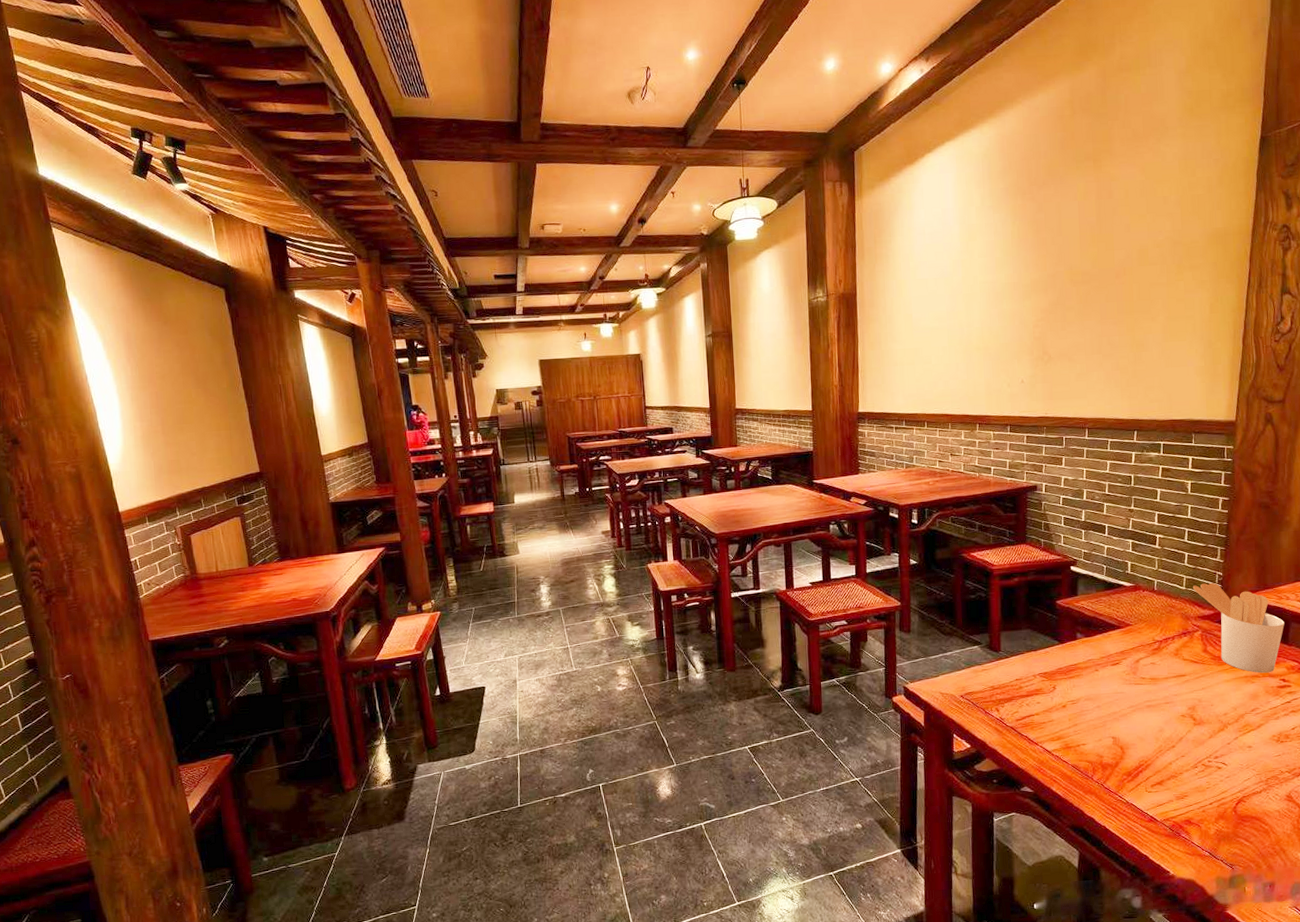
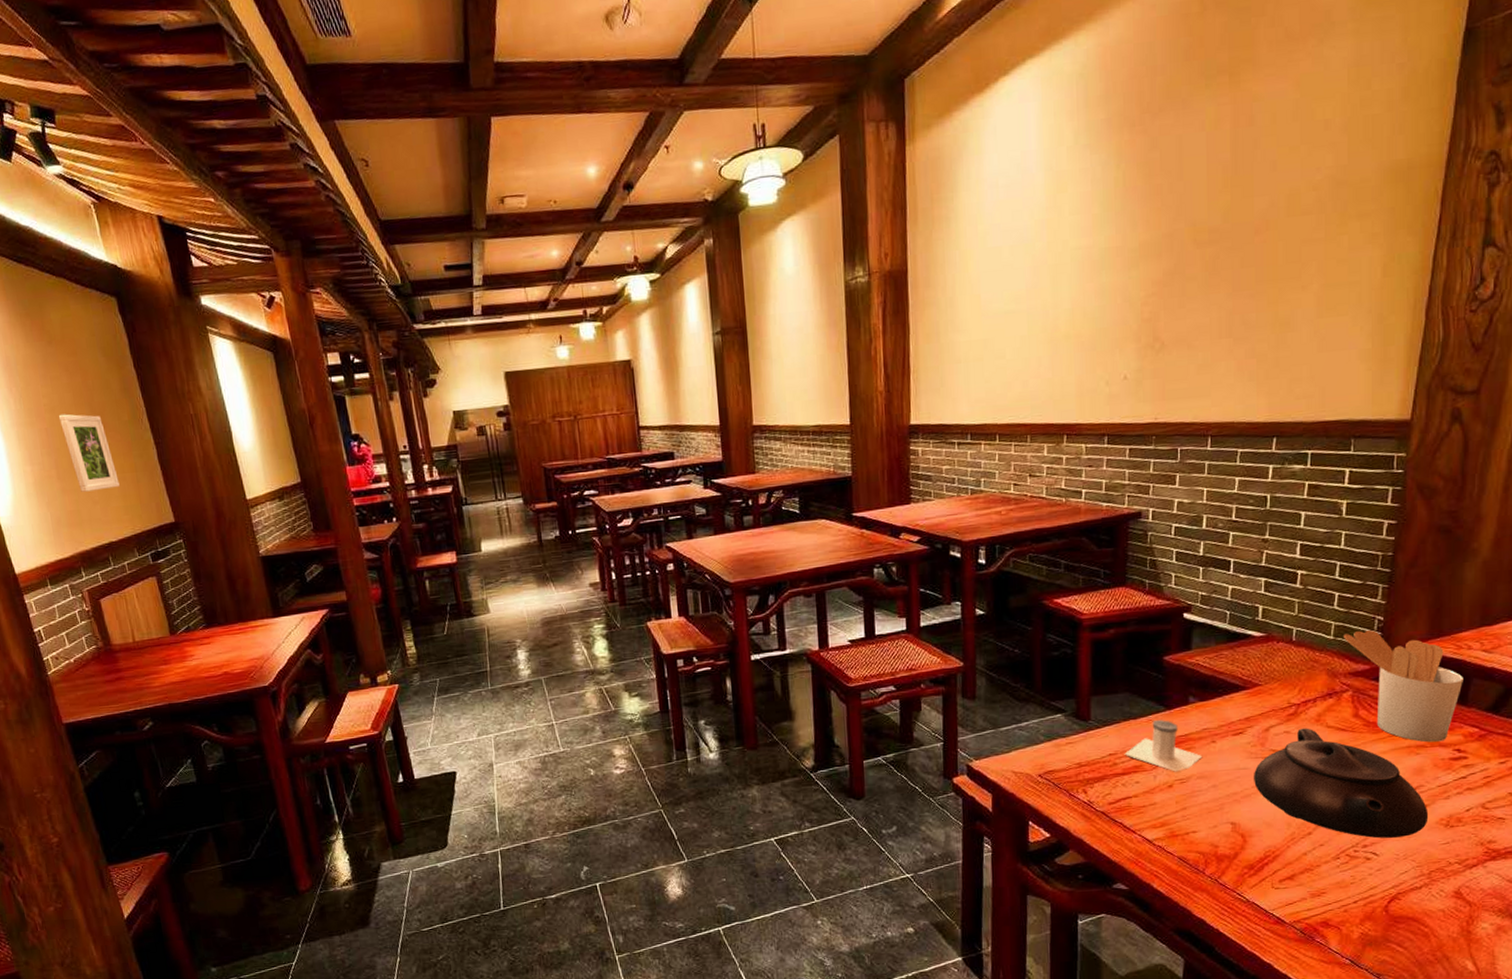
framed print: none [167,381,215,445] -> present [58,414,120,492]
salt shaker: none [1027,651,1089,695] -> present [1124,719,1203,772]
teapot: none [1129,660,1264,751] -> present [1254,728,1429,839]

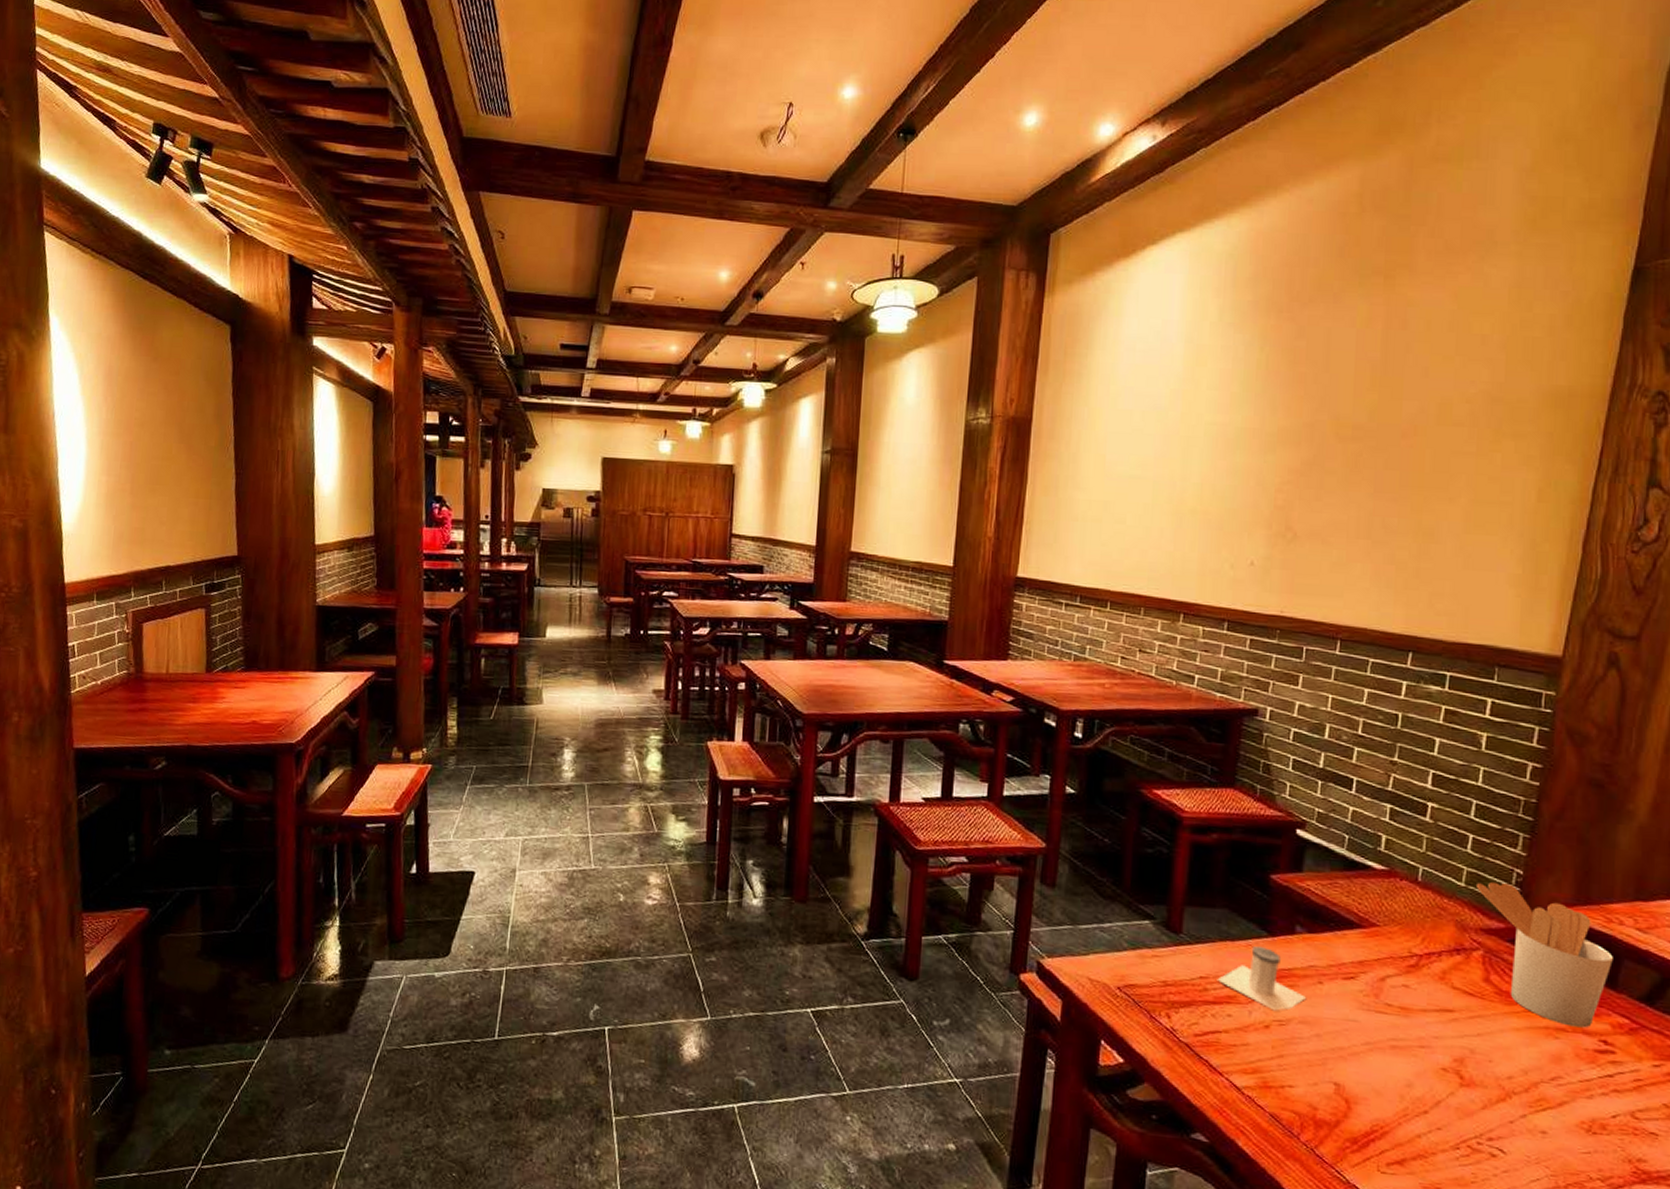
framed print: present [58,414,120,492] -> none [146,430,191,512]
teapot: present [1254,728,1429,839] -> none [1364,984,1567,1136]

